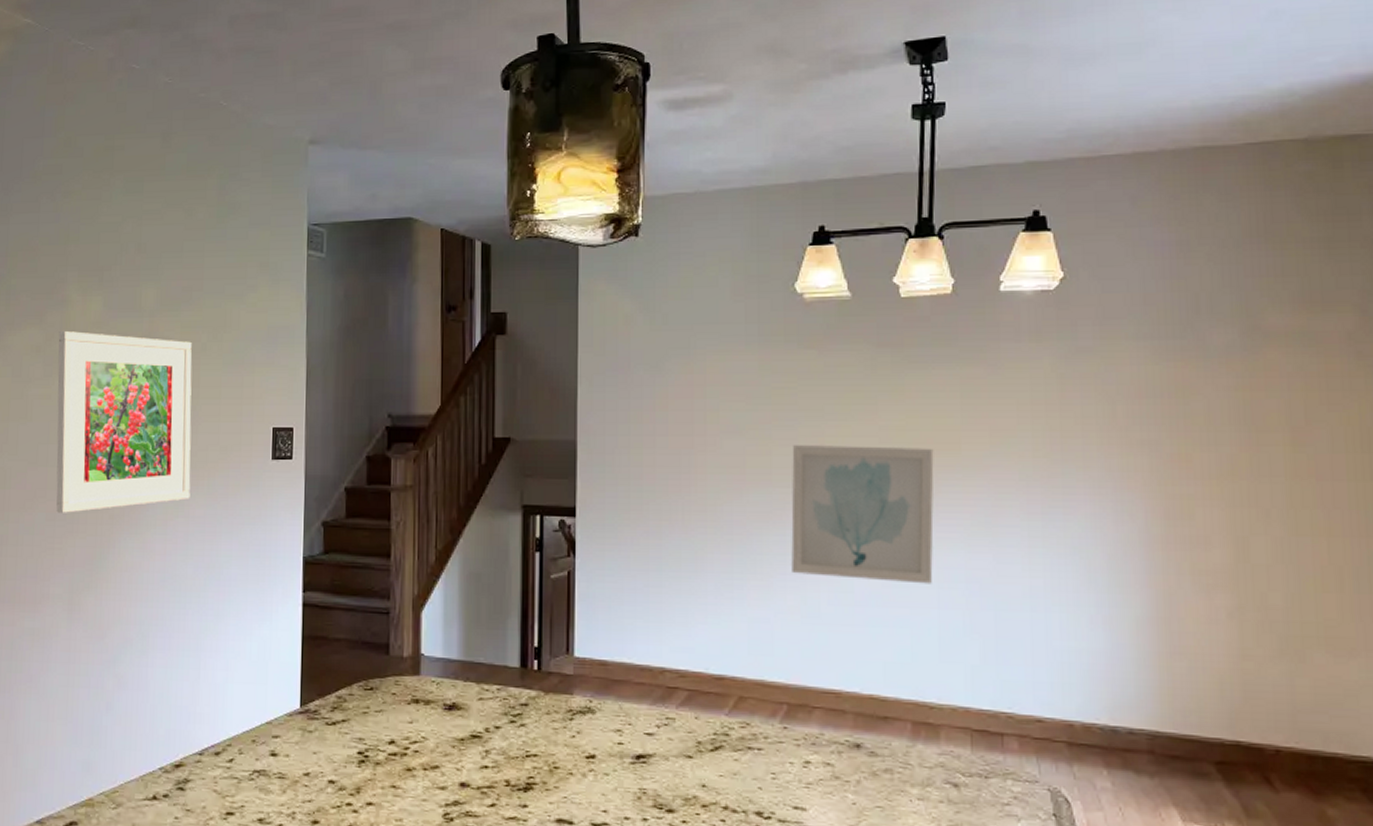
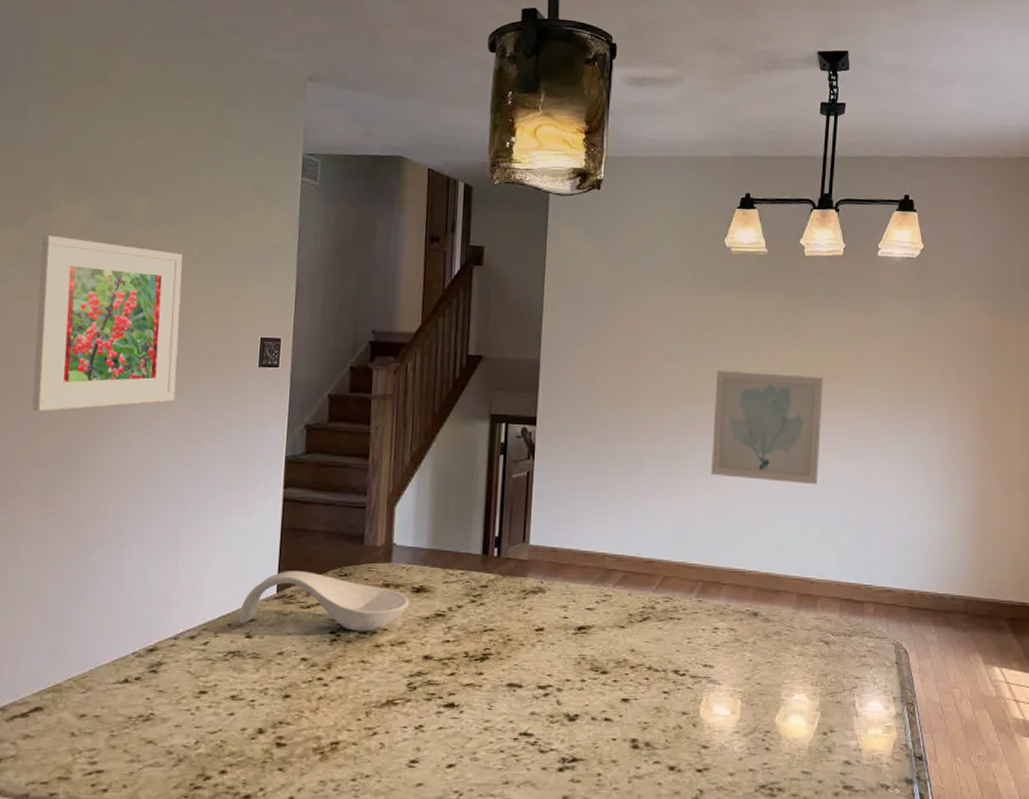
spoon rest: none [262,683,442,753] -> present [238,571,410,631]

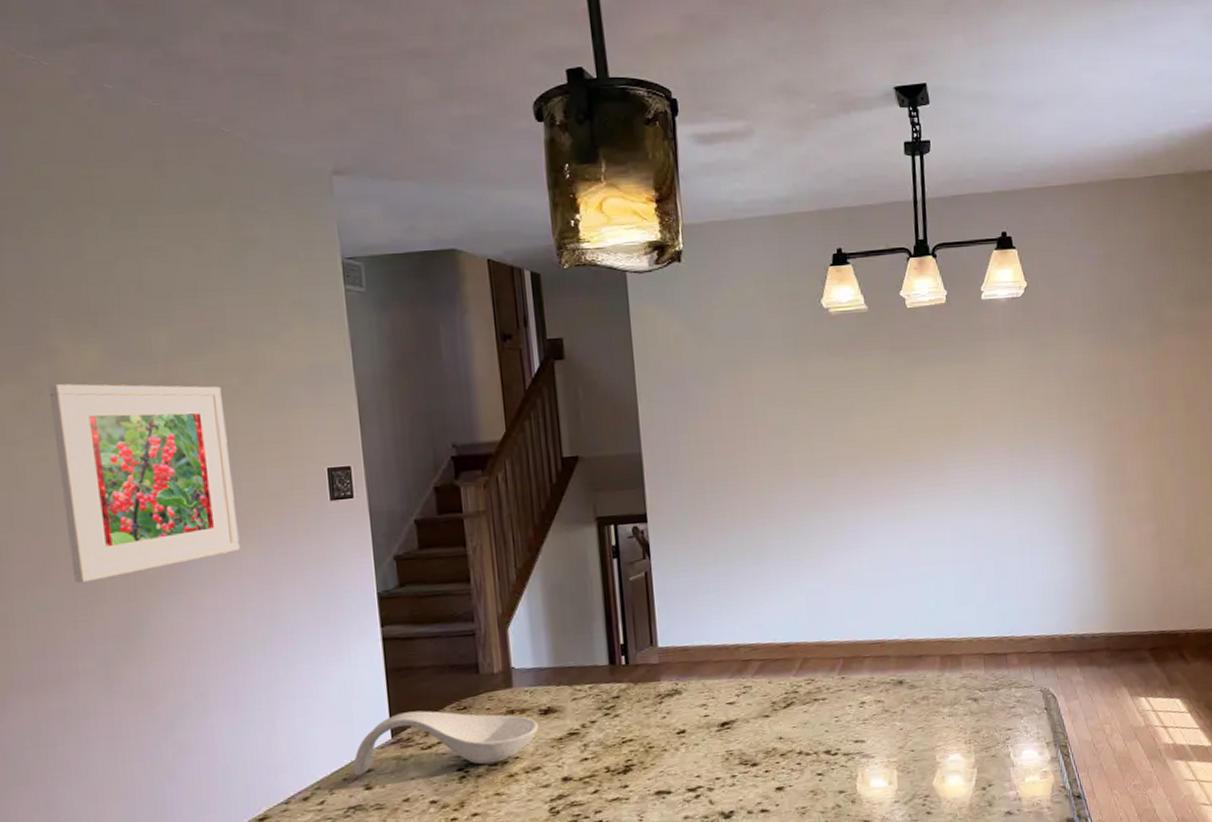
wall art: present [711,371,824,485] -> none [830,432,948,549]

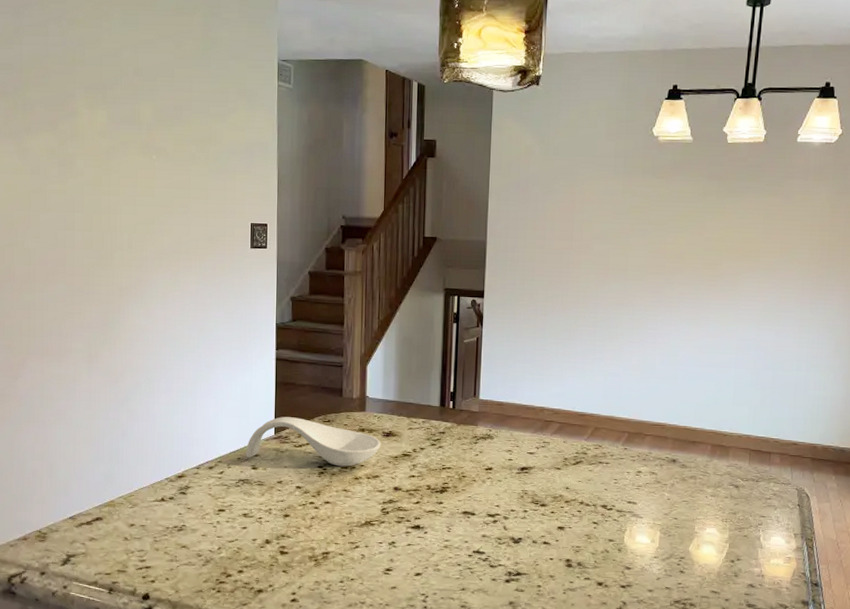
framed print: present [48,383,240,583] -> none [70,137,185,286]

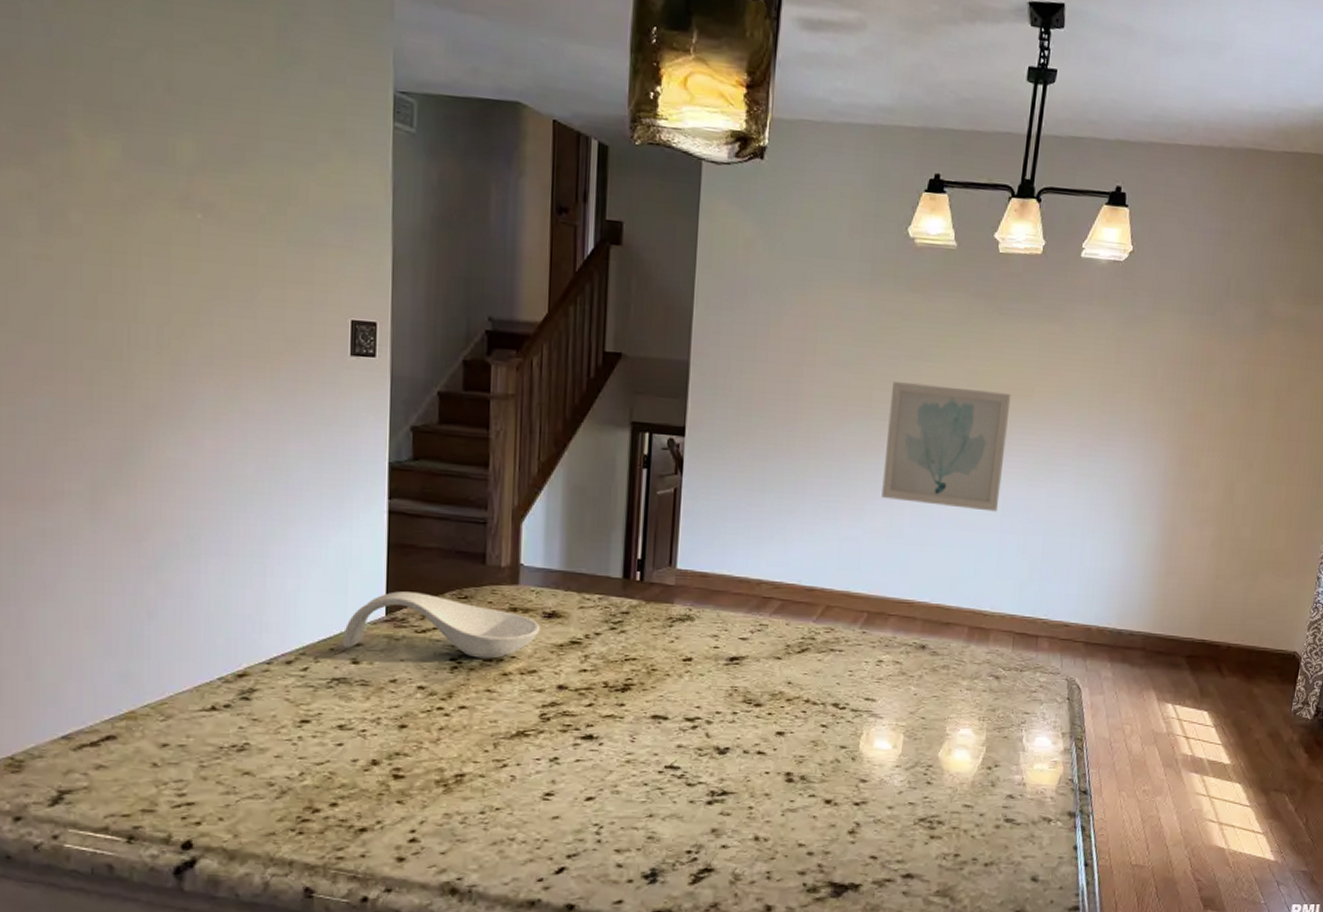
wall art: none [637,250,742,351] -> present [881,382,1011,512]

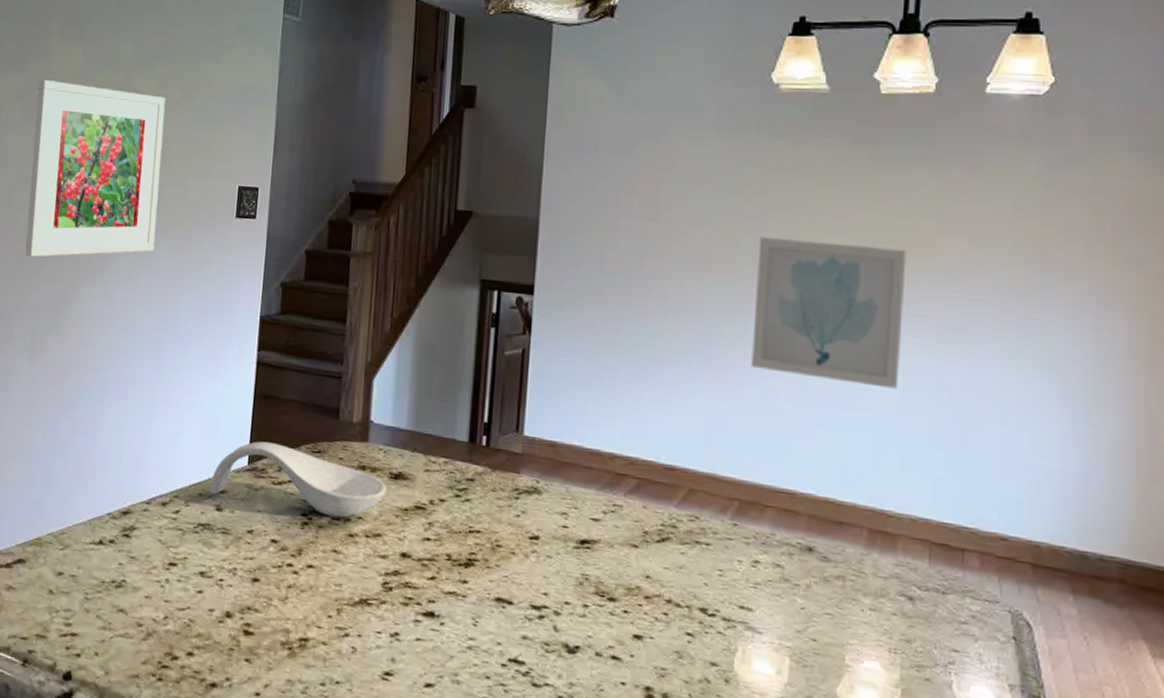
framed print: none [58,177,249,399] -> present [25,79,166,257]

